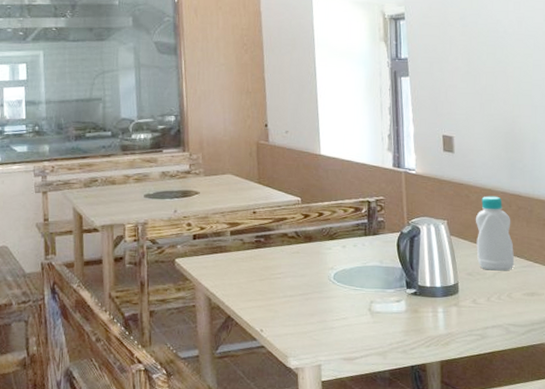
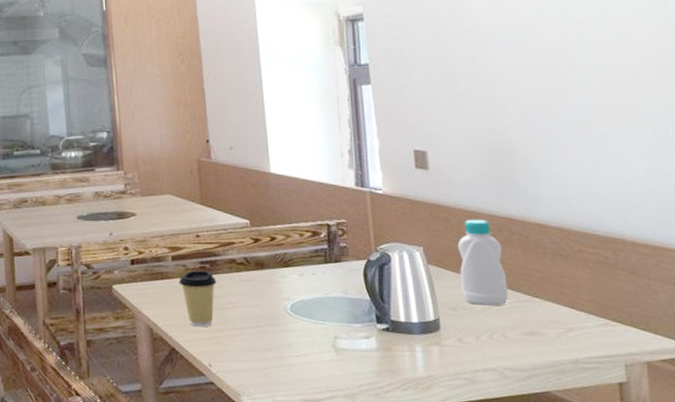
coffee cup: none [236,243,270,296] -> present [179,270,217,327]

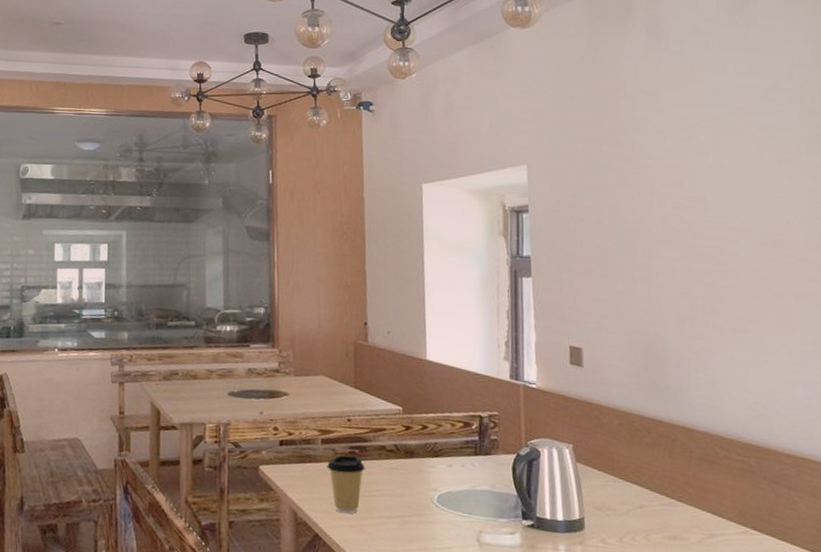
bottle: present [457,219,509,306] -> none [606,419,654,508]

